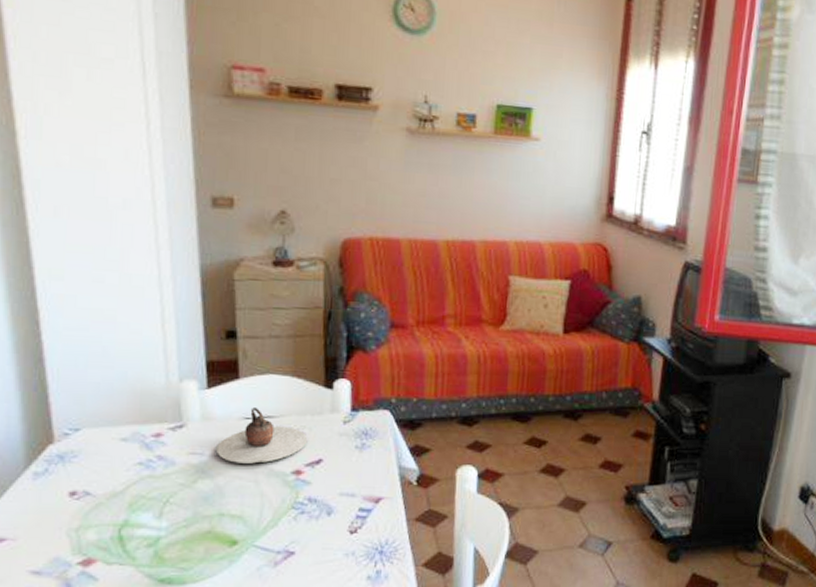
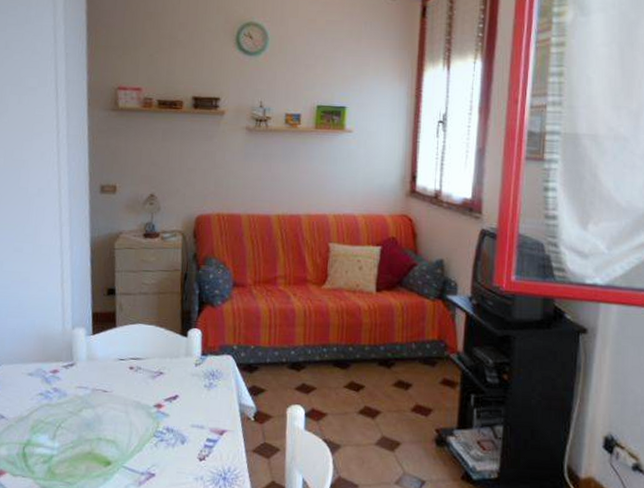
teapot: present [216,407,308,464] -> none [97,351,167,397]

